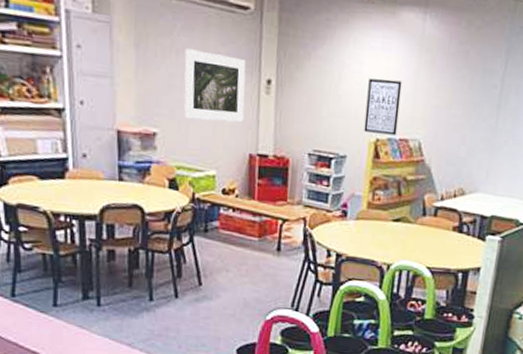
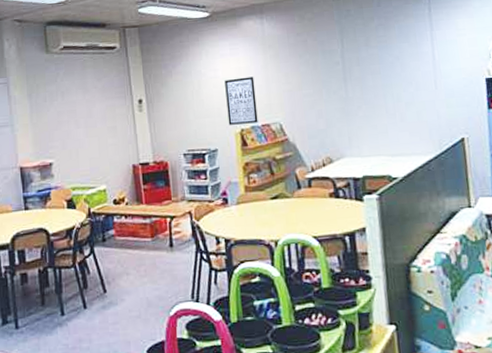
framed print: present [184,48,246,123] -> none [68,88,124,146]

